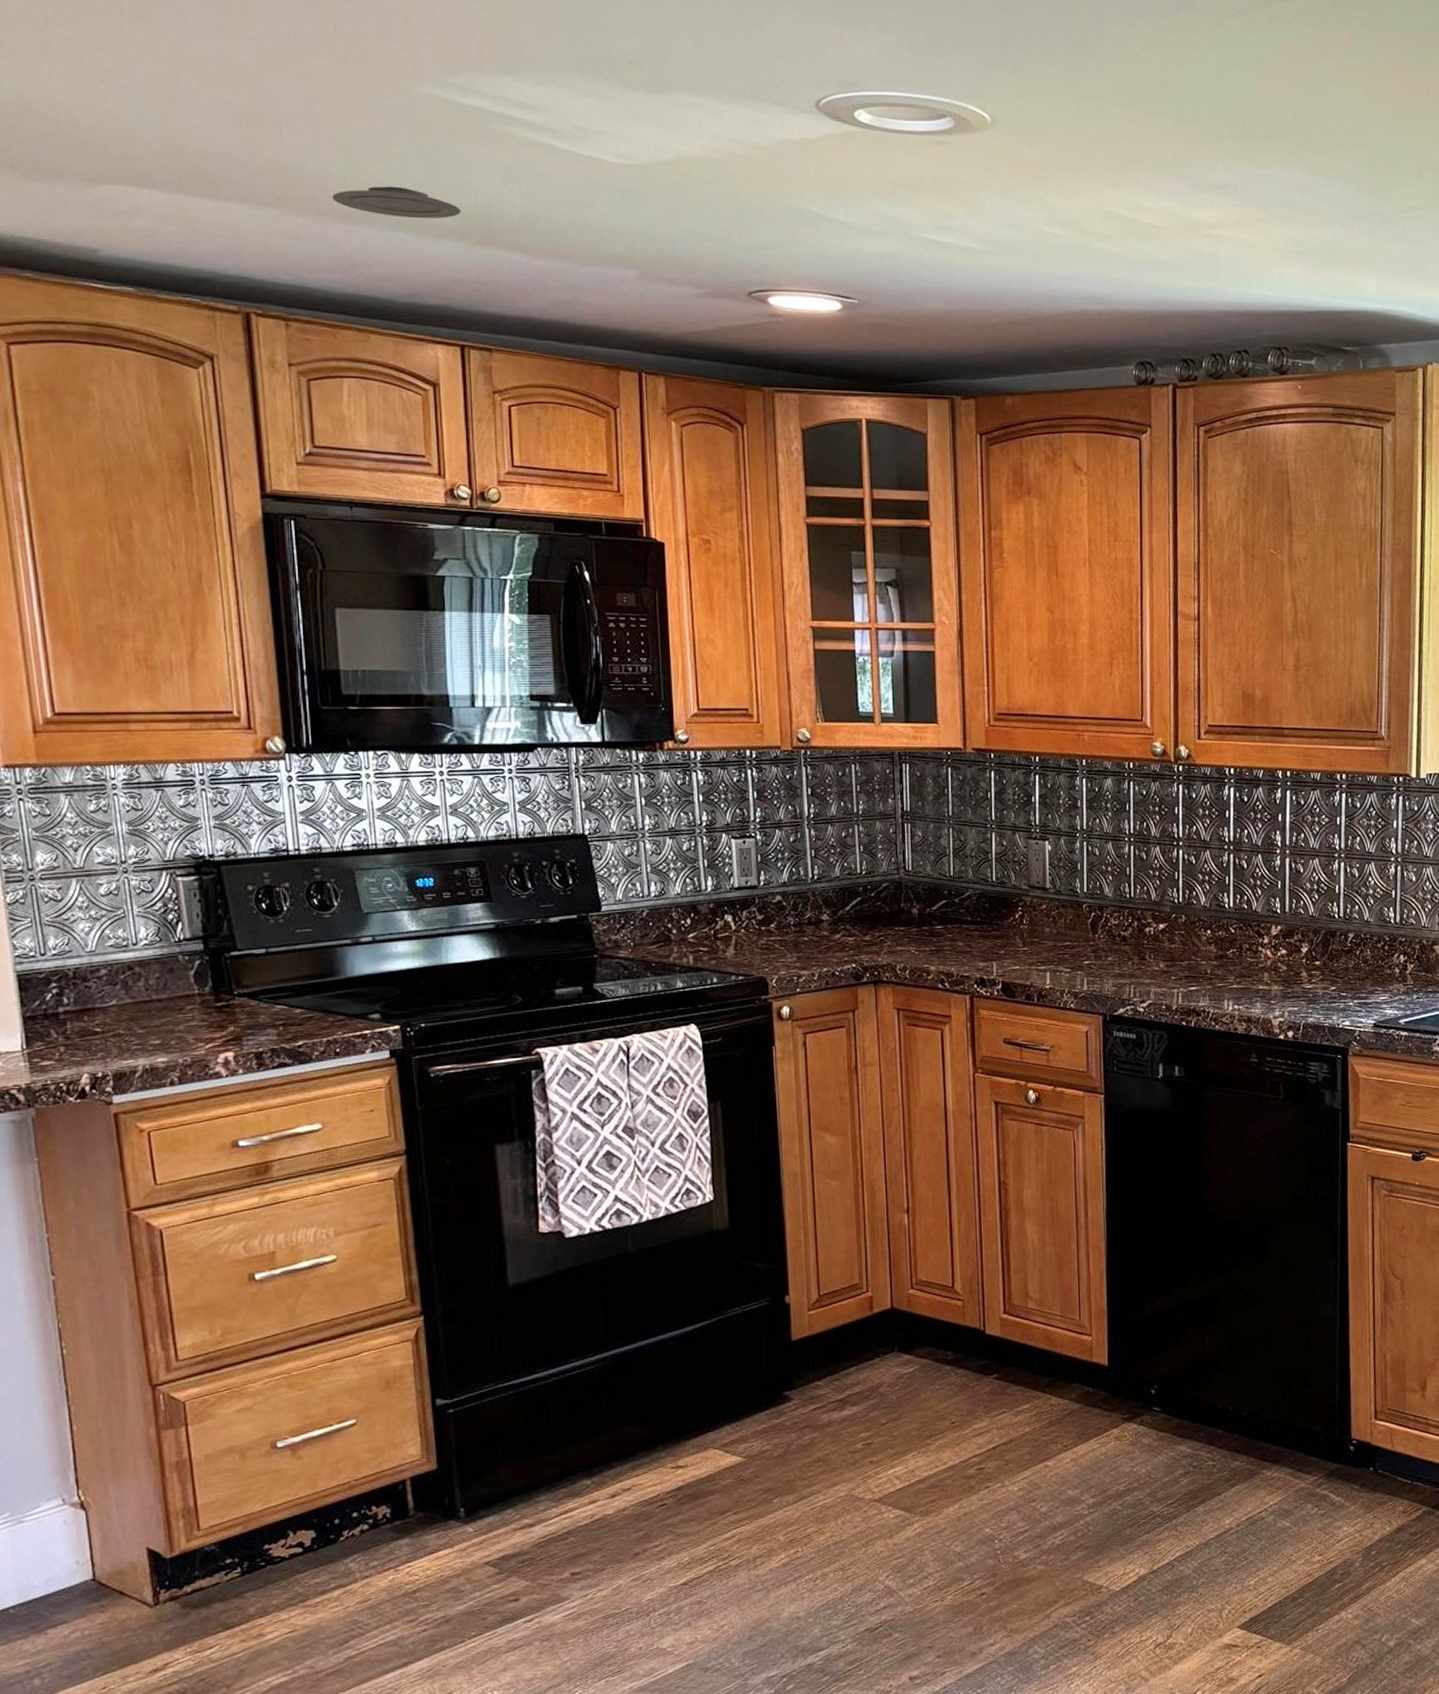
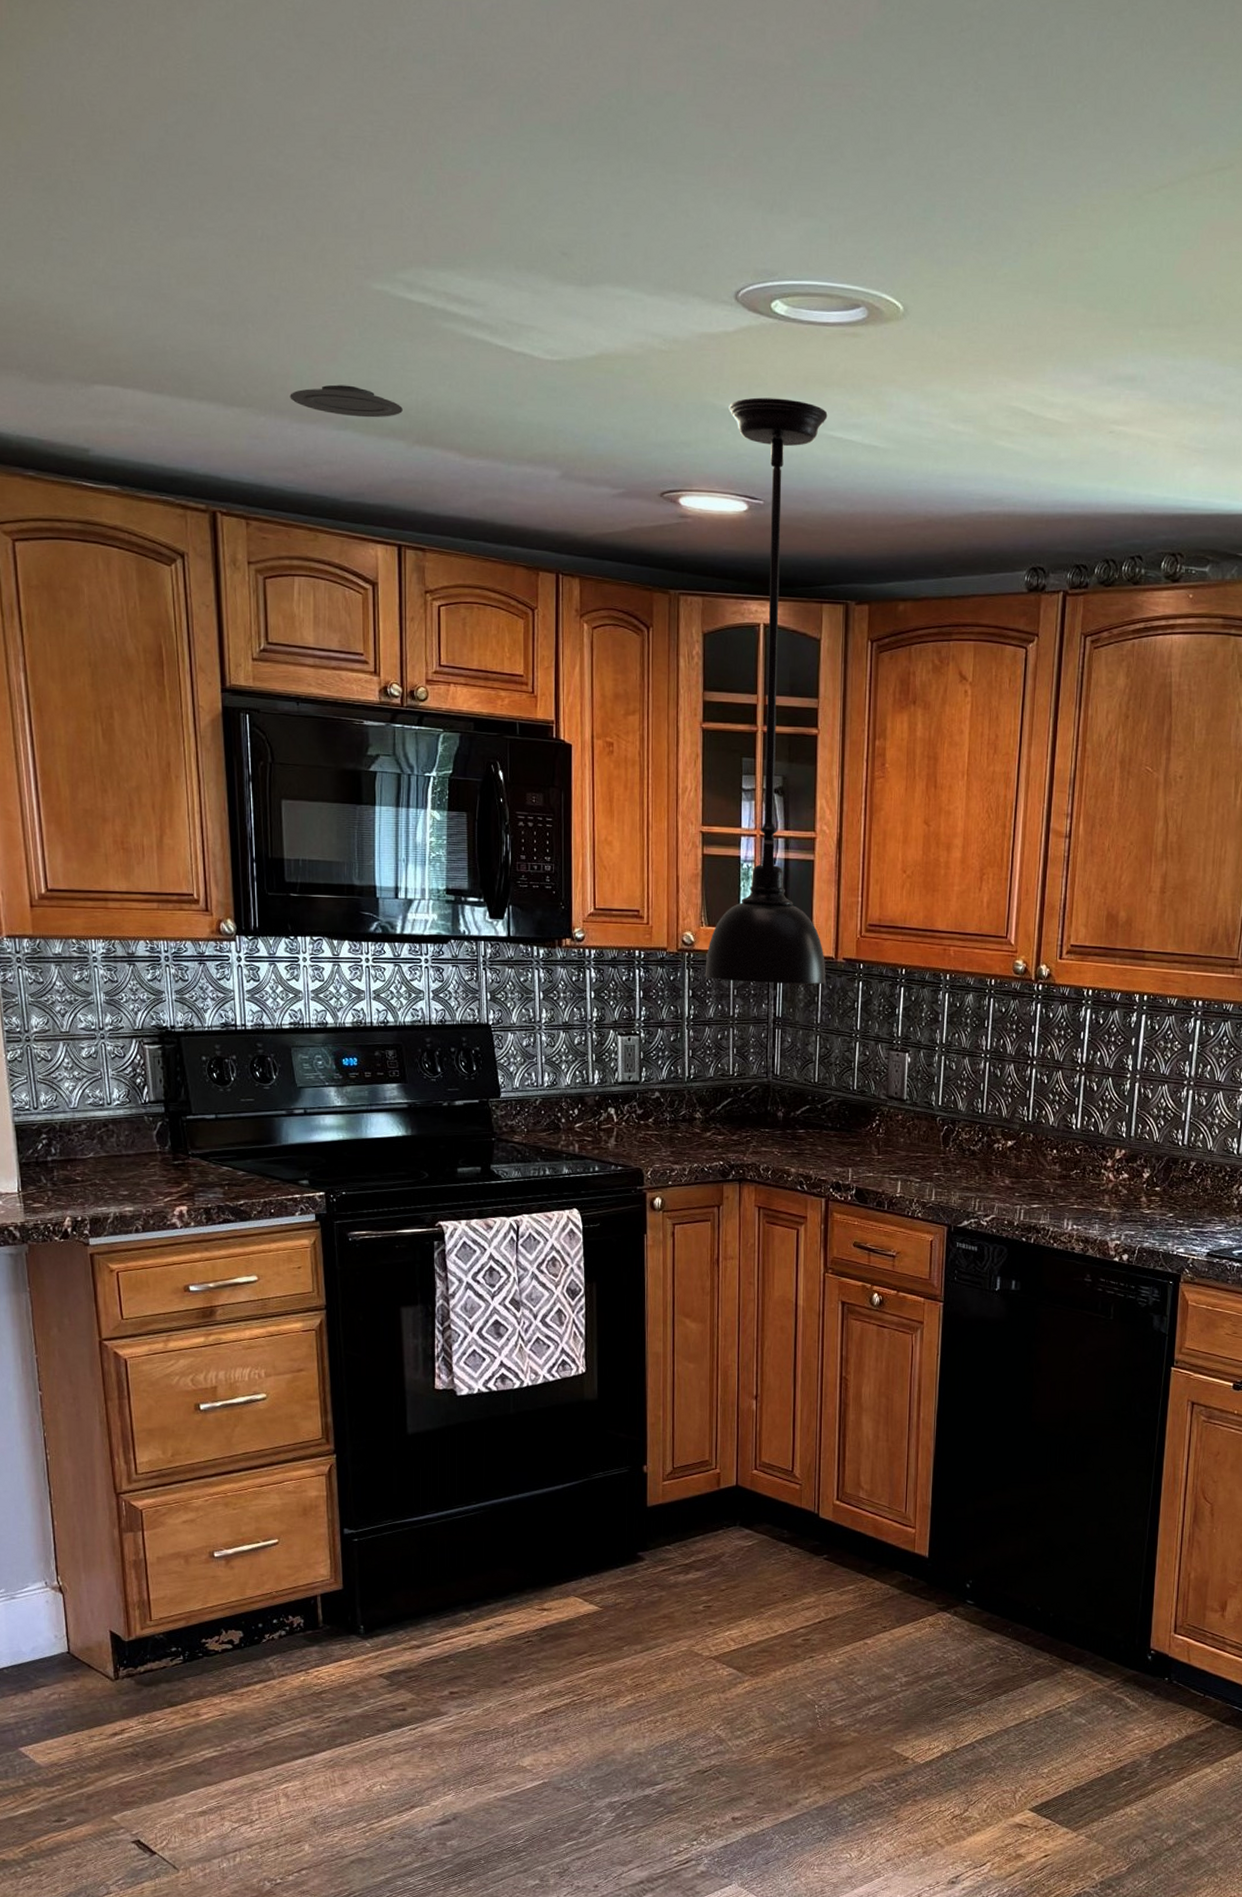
light fixture: none [816,201,955,777] -> present [705,397,828,985]

